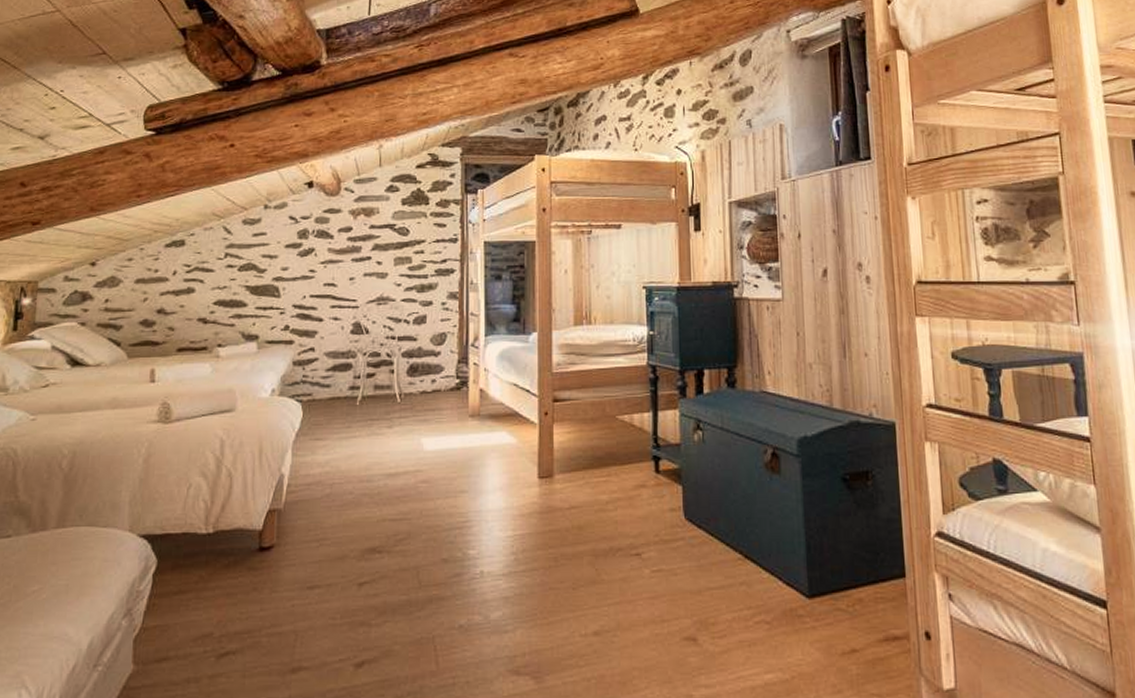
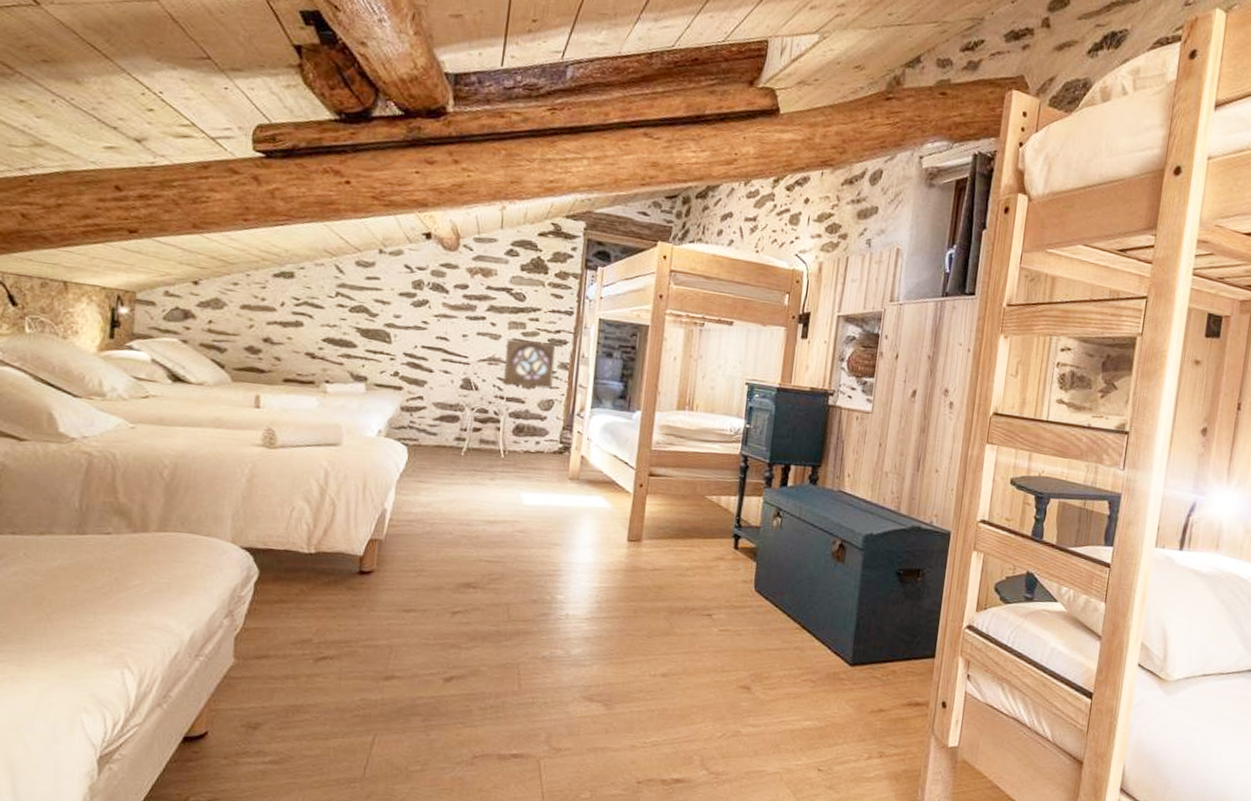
wall ornament: none [393,274,445,324] -> present [503,338,556,389]

